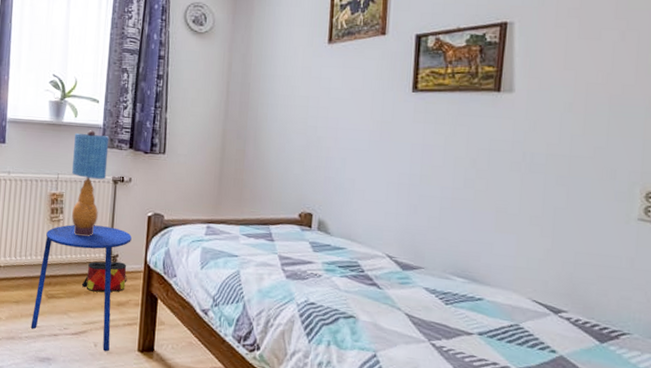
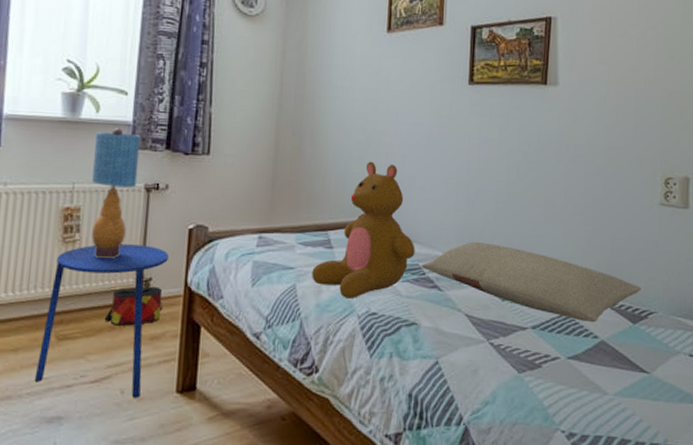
teddy bear: none [254,164,354,288] -> present [312,161,415,298]
pillow: none [360,245,612,337] -> present [421,242,641,323]

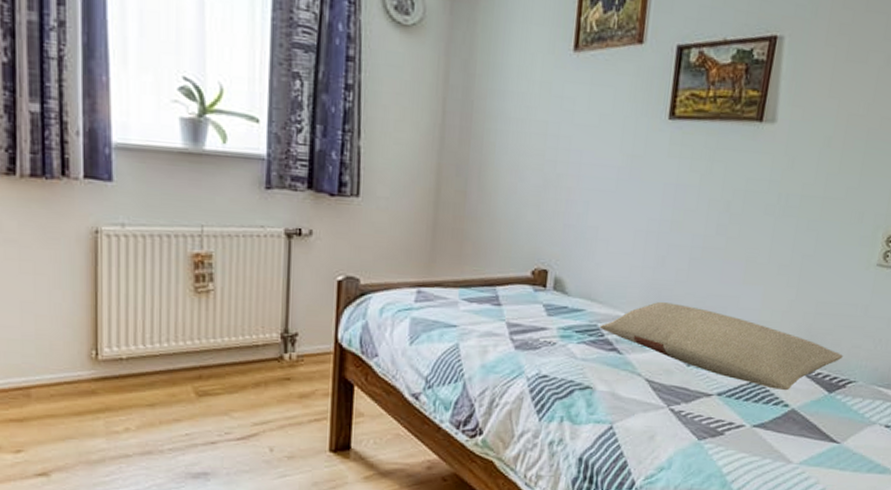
side table: present [34,244,169,398] -> none [175,296,316,456]
table lamp: present [92,128,141,259] -> none [224,162,278,312]
bag: present [104,286,163,326] -> none [247,342,312,383]
teddy bear: present [312,161,415,298] -> none [477,208,594,360]

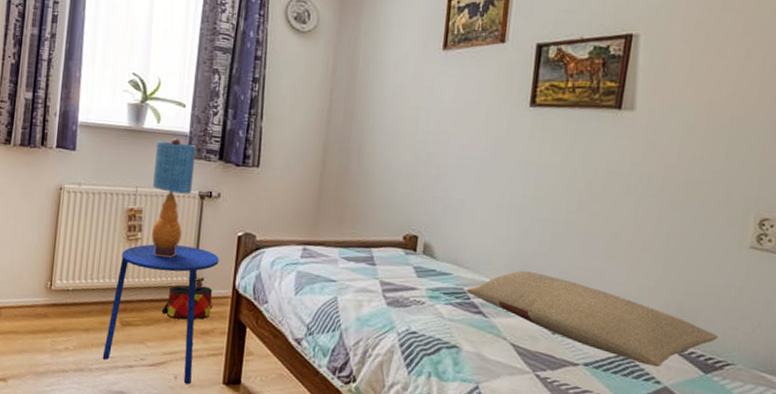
side table: none [175,296,316,456] -> present [102,244,219,385]
table lamp: none [224,162,278,312] -> present [152,138,197,258]
bag: none [247,342,312,383] -> present [161,285,213,320]

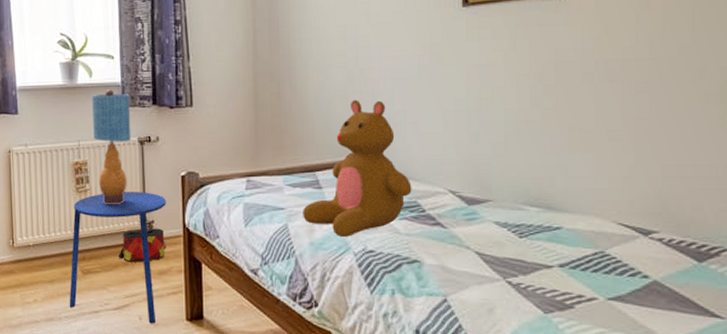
teddy bear: none [353,182,461,316] -> present [303,99,412,237]
pillow: present [466,271,718,368] -> none [420,177,709,261]

